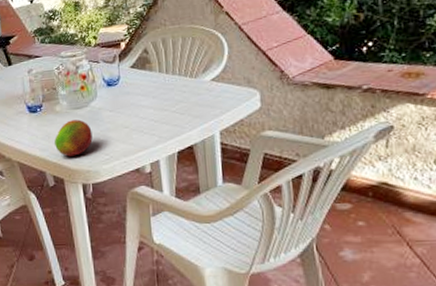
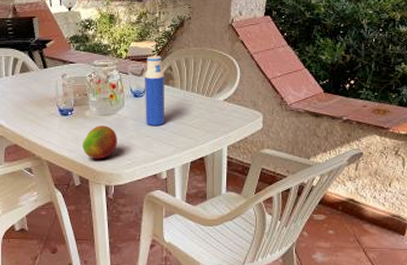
water bottle: none [117,39,145,116] -> present [145,56,165,125]

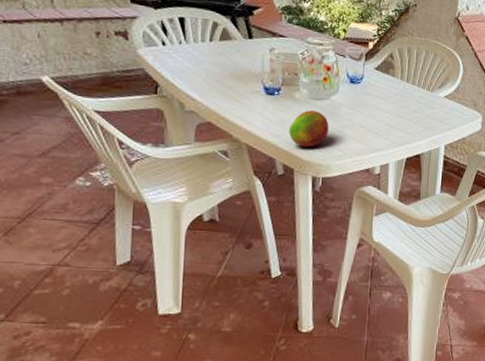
water bottle: present [145,56,165,125] -> none [360,40,385,117]

